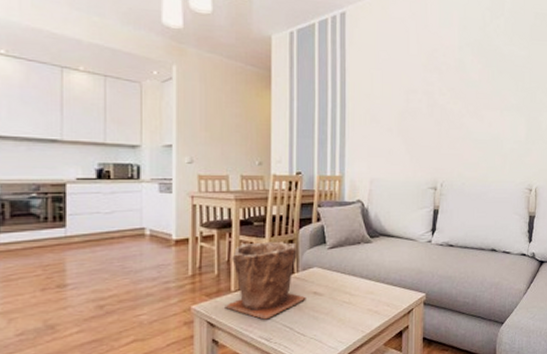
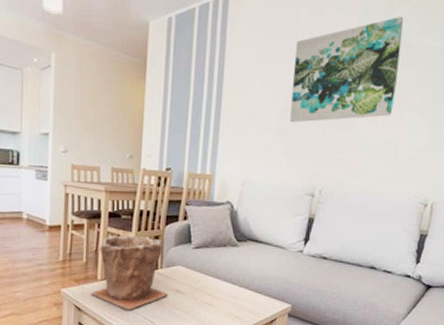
wall art: none [408,31,496,124] -> present [289,16,404,123]

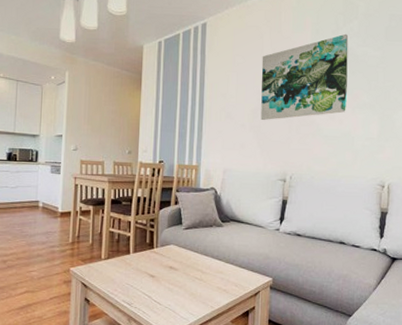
plant pot: present [91,235,168,310] -> none [96,219,163,286]

